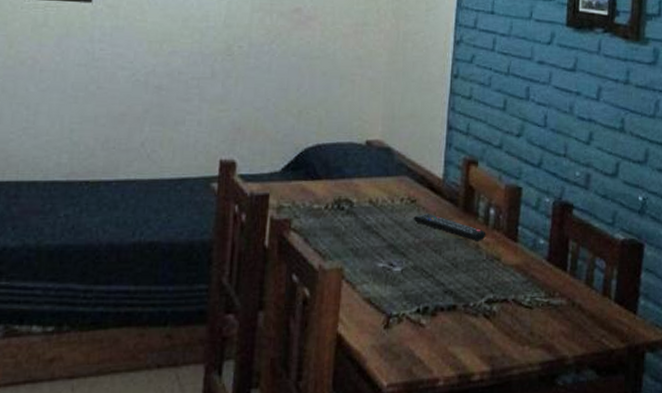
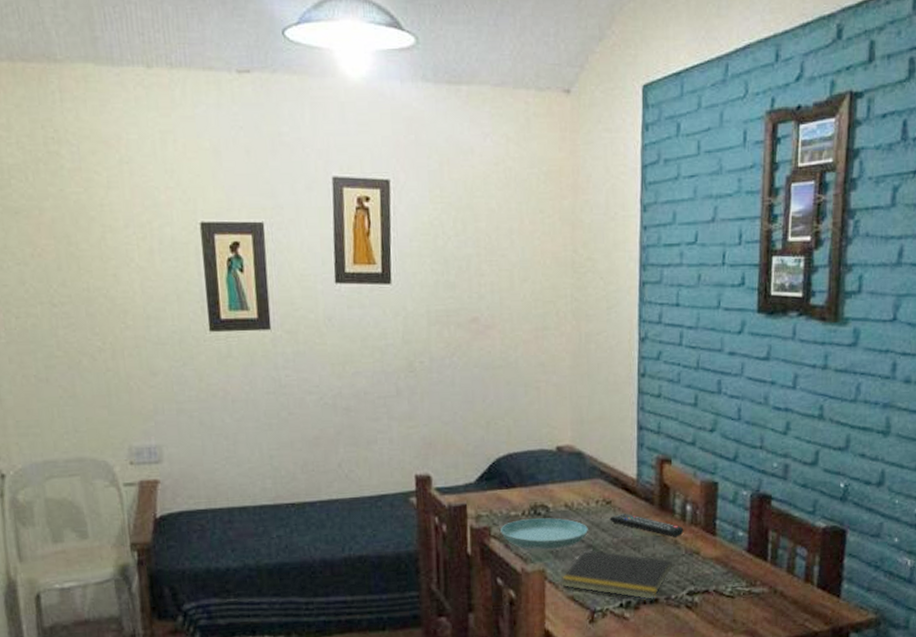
saucer: none [301,213,391,247] -> present [500,518,588,550]
notepad: none [358,249,473,306] -> present [560,549,672,600]

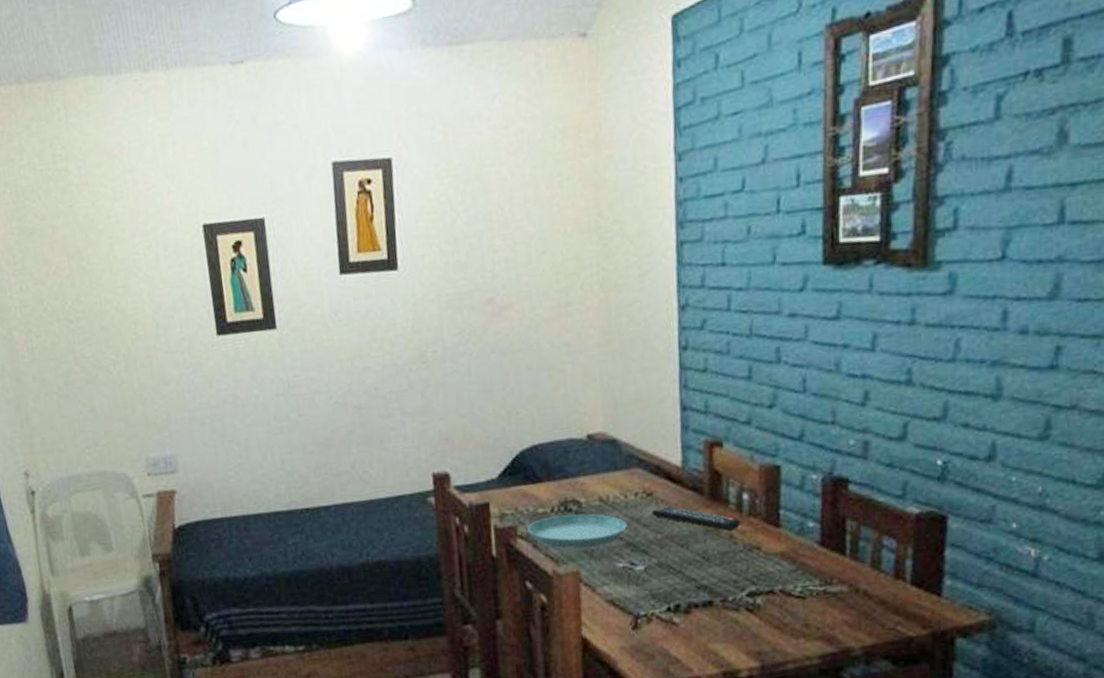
notepad: present [560,549,672,600] -> none [597,547,728,603]

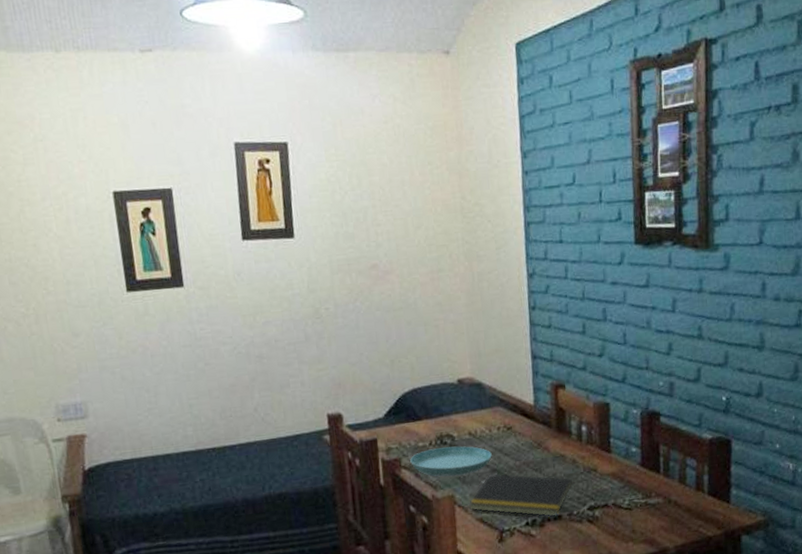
notepad: none [597,547,728,603] -> present [469,473,573,517]
remote control: present [651,506,741,531] -> none [511,437,581,457]

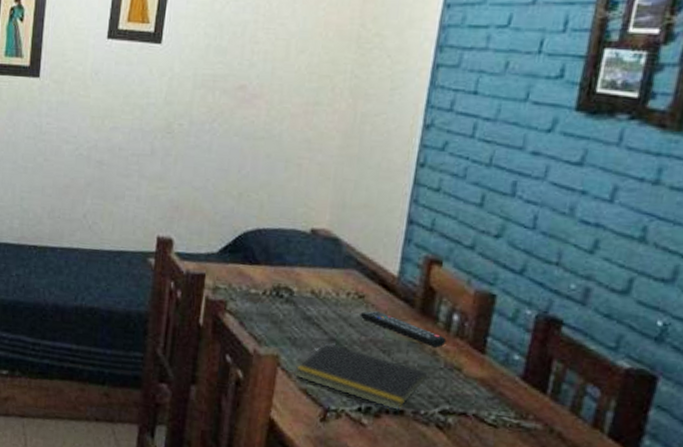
saucer: present [410,446,492,477] -> none [237,298,334,337]
remote control: none [511,437,581,457] -> present [359,311,447,348]

